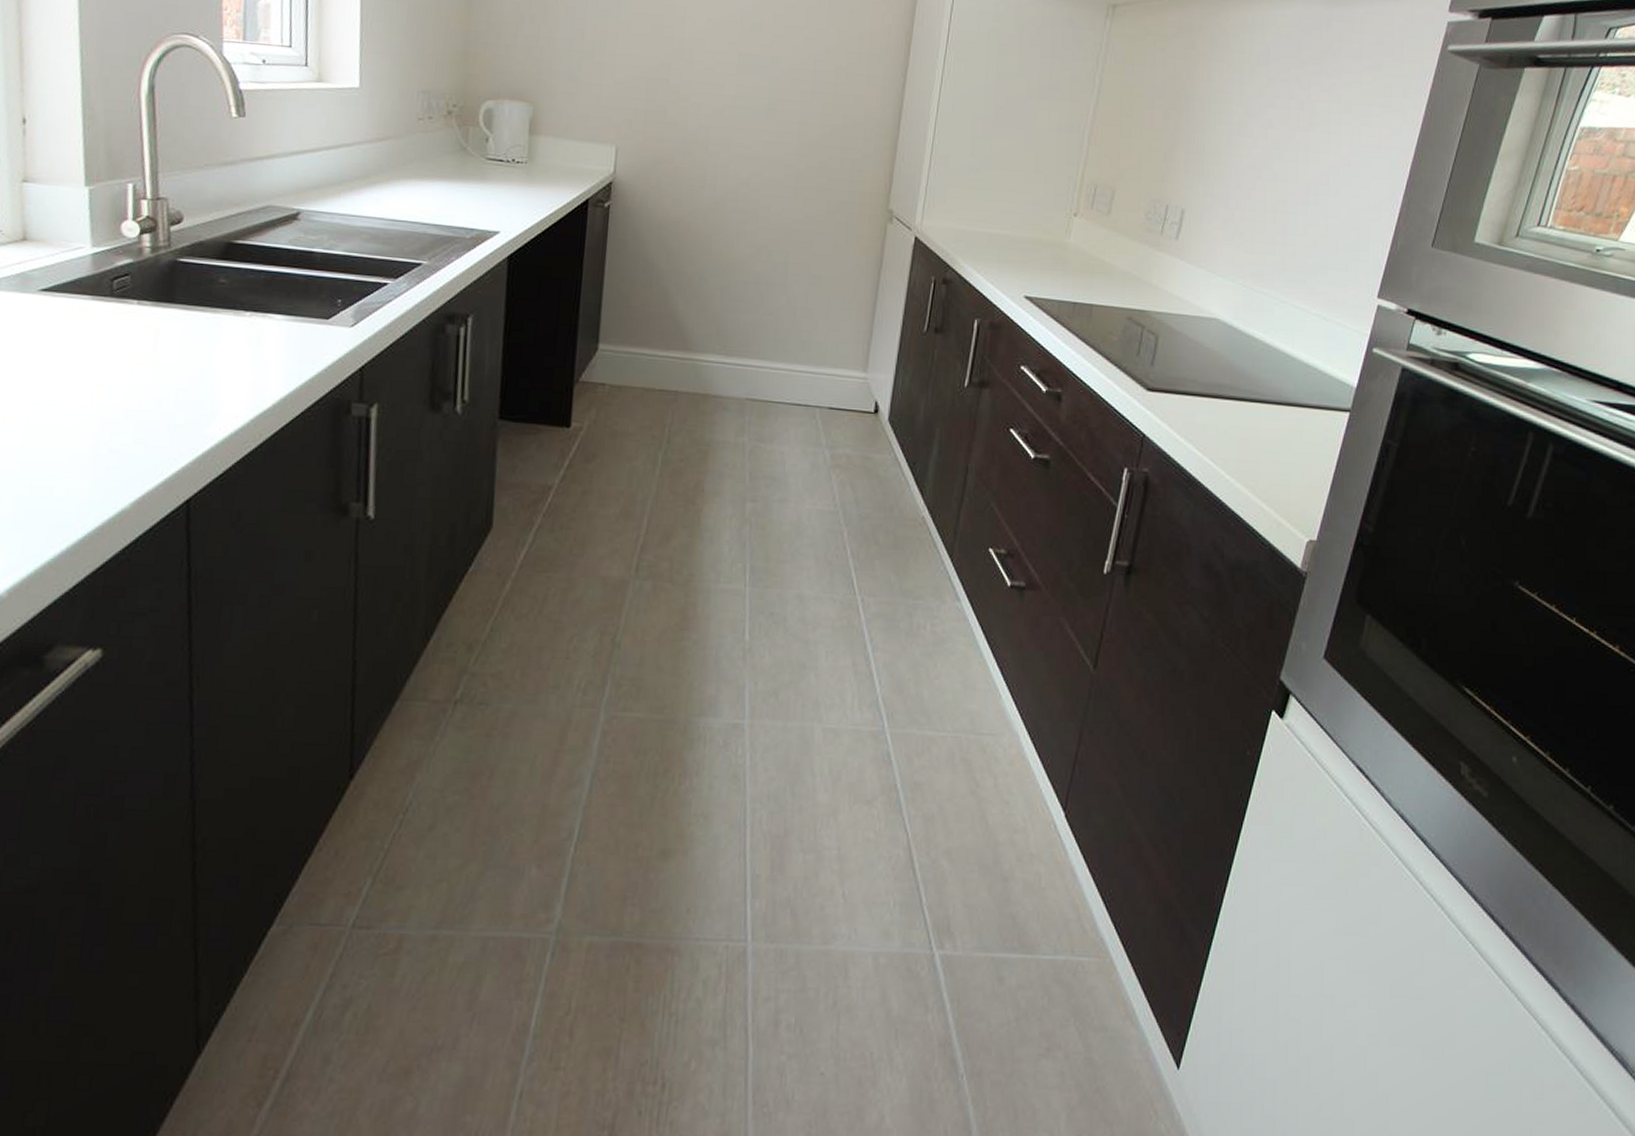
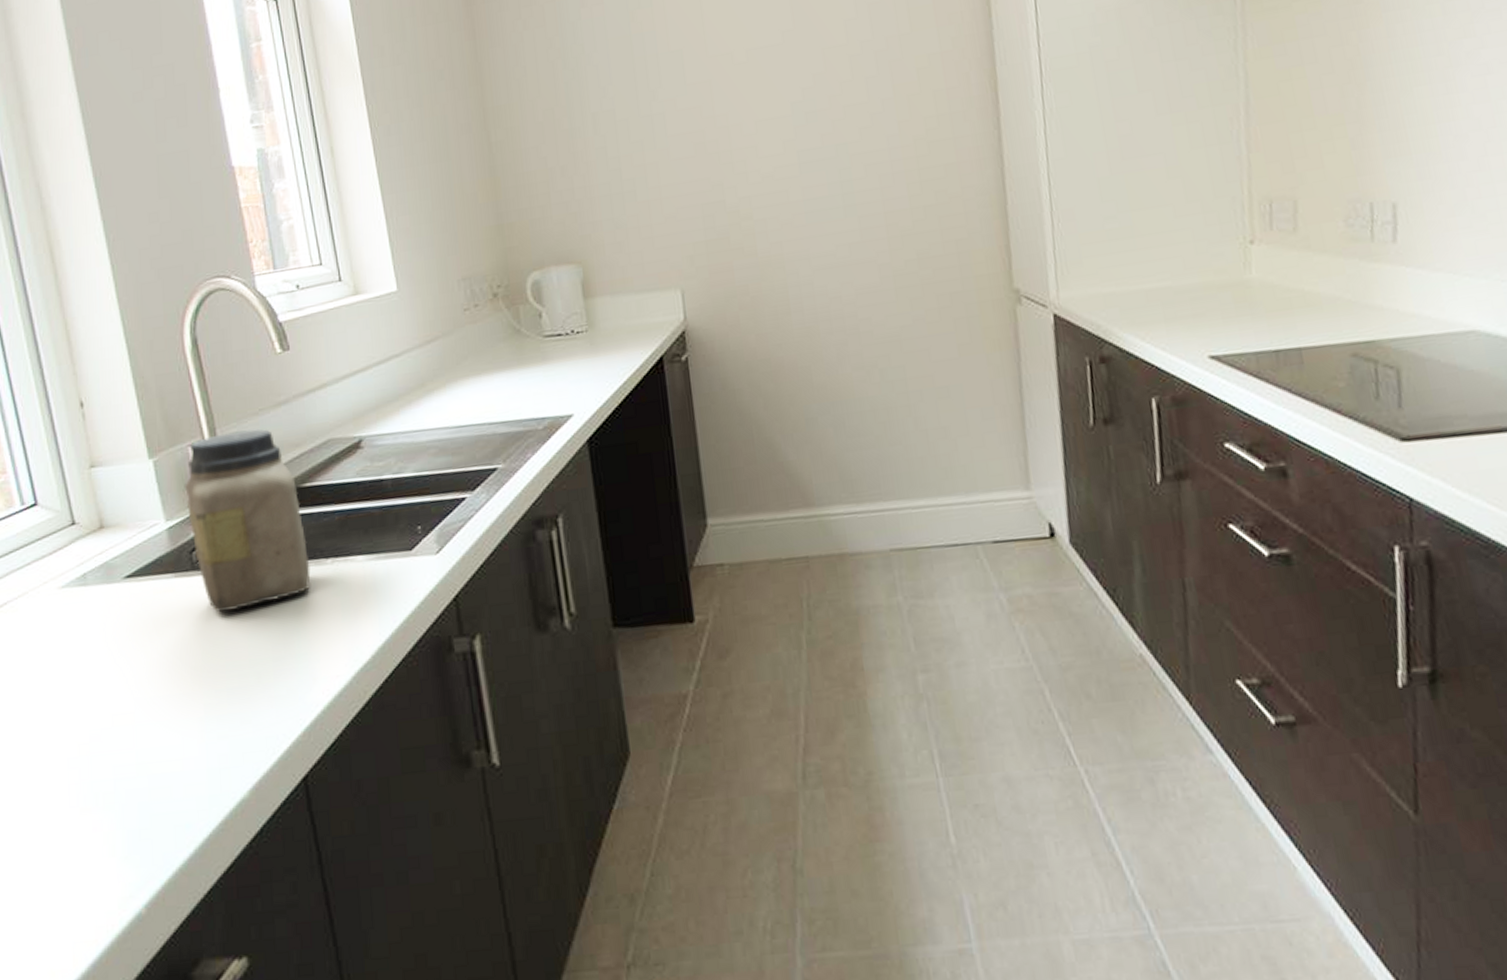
jar: none [116,178,230,341] -> present [184,429,311,613]

